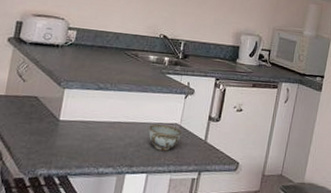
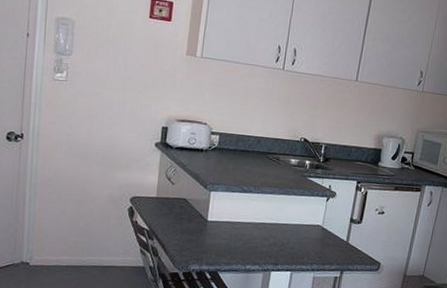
bowl: present [148,124,182,151] -> none [291,225,324,251]

